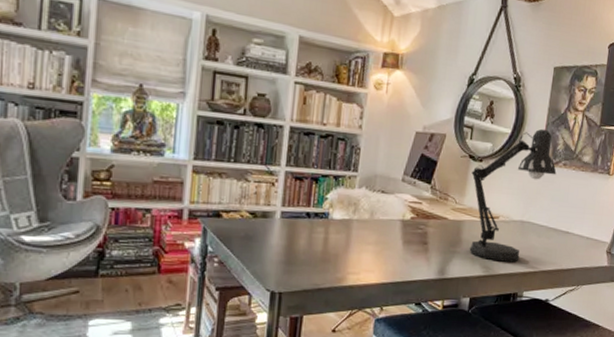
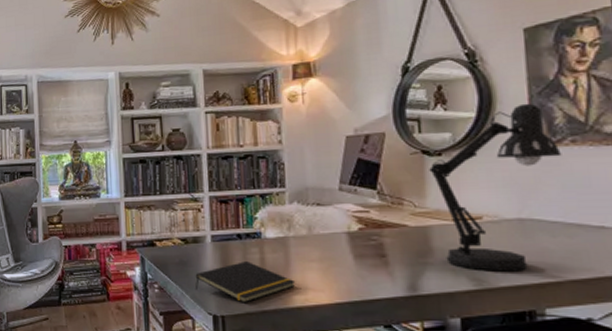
notepad: none [256,240,352,281] -> present [195,262,296,303]

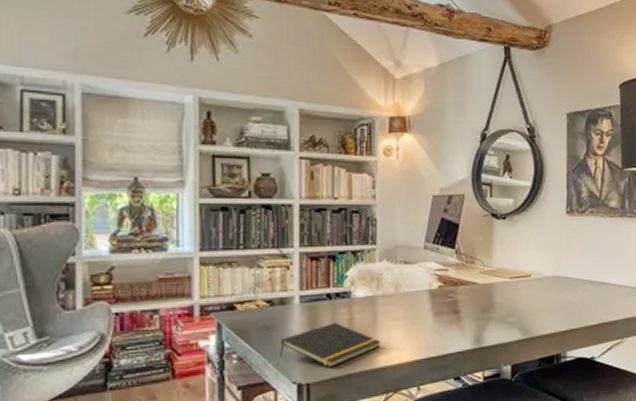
desk lamp: present [429,103,562,272] -> none [496,178,584,323]

